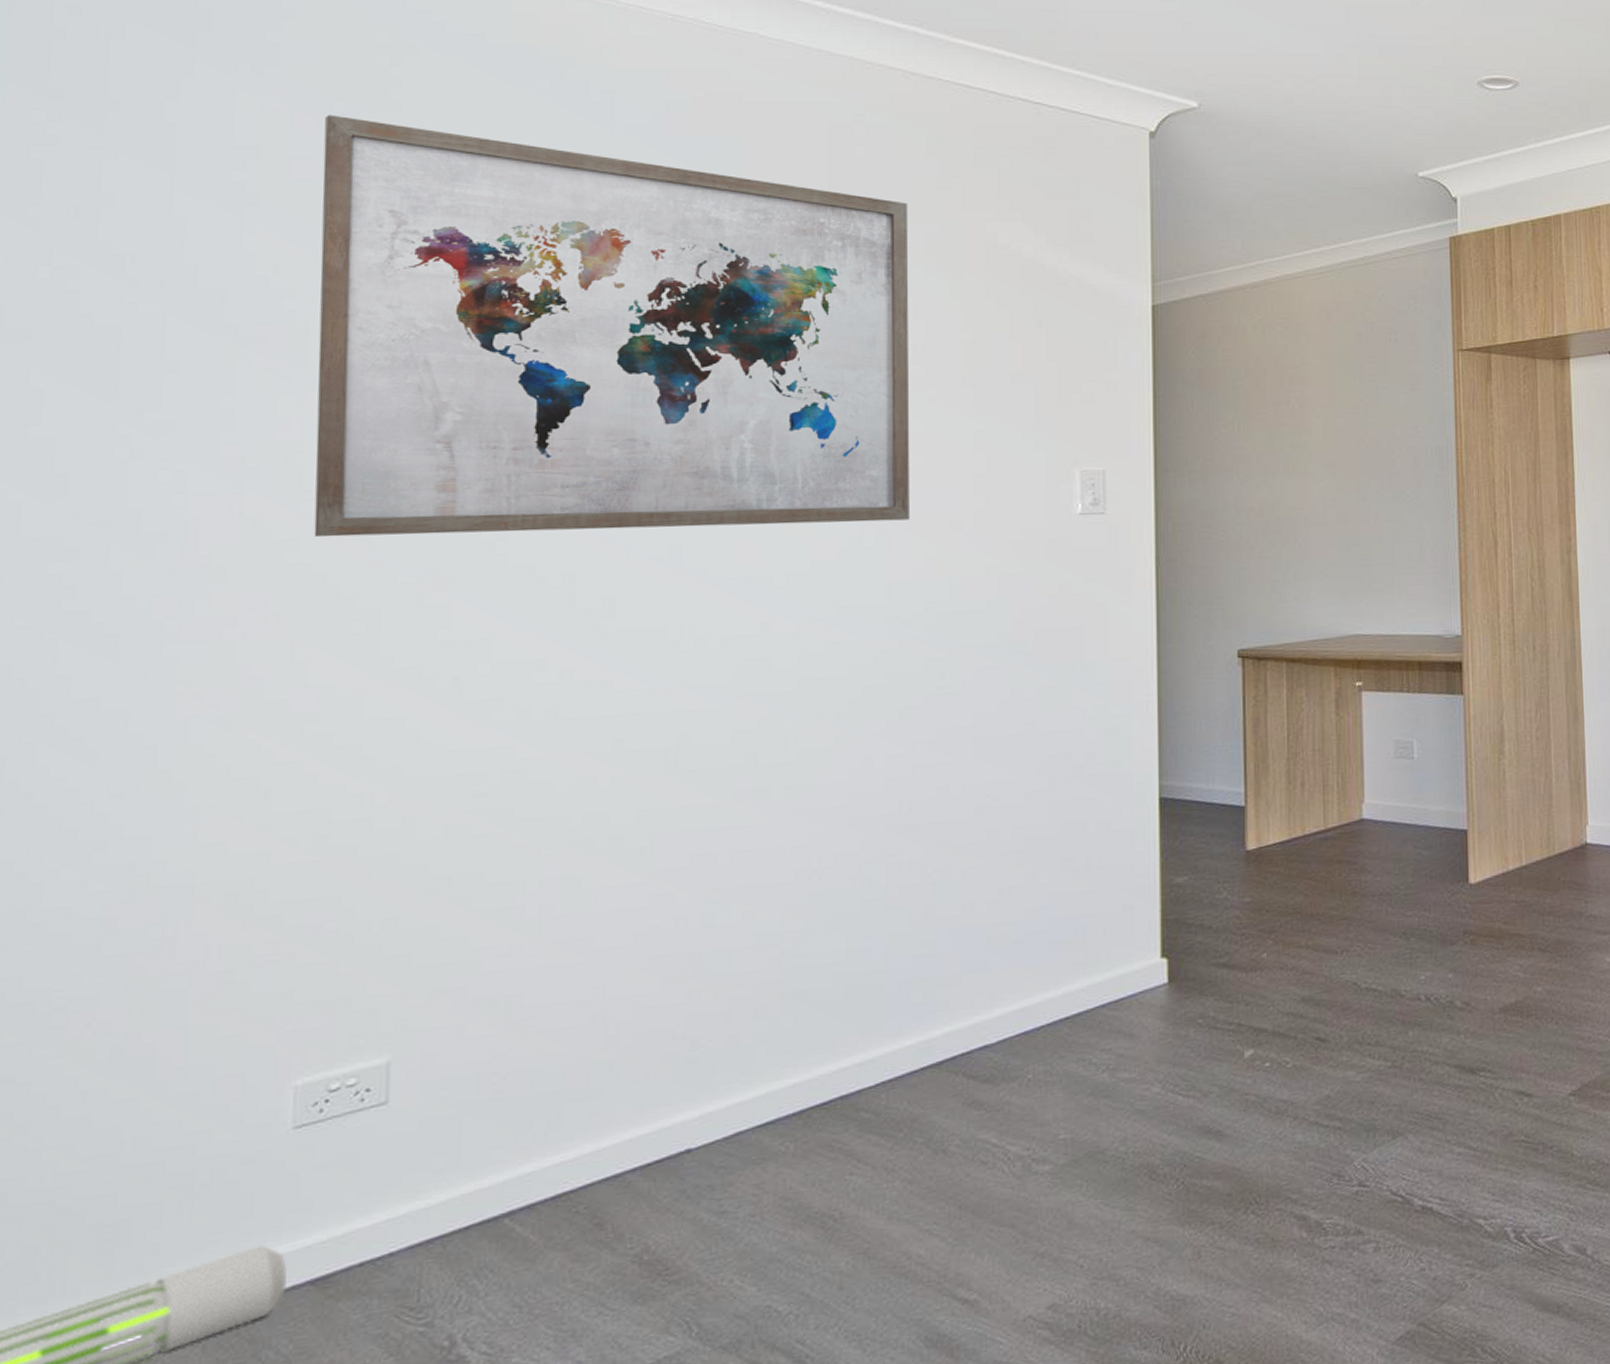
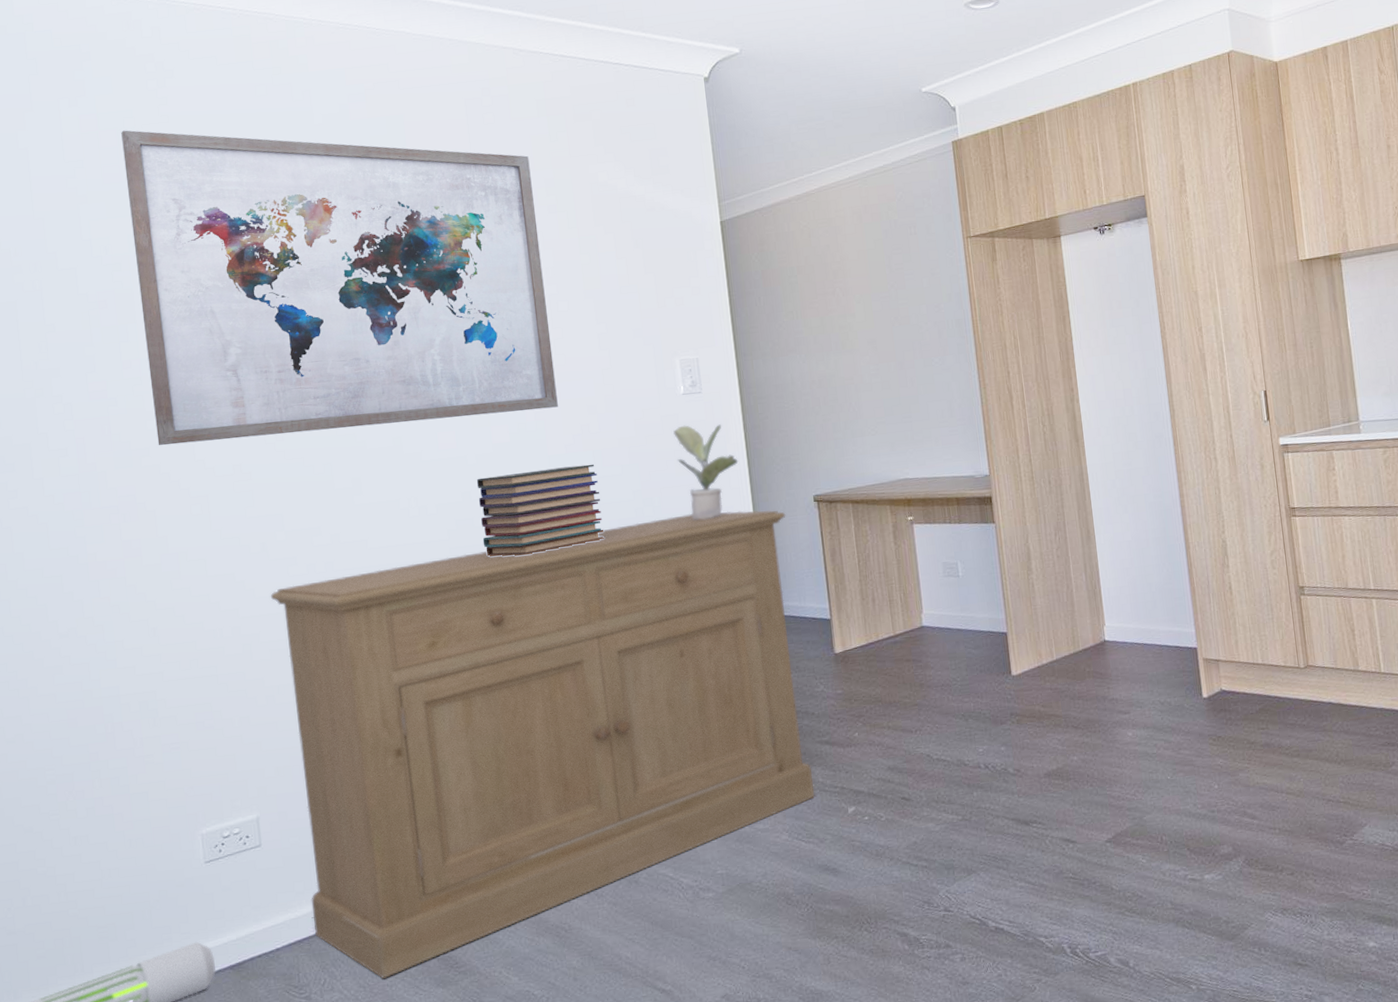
sideboard: none [454,664,1202,1293] -> present [270,510,815,978]
book stack: none [781,595,954,710] -> present [476,464,604,557]
potted plant: none [1062,553,1144,674] -> present [673,424,739,520]

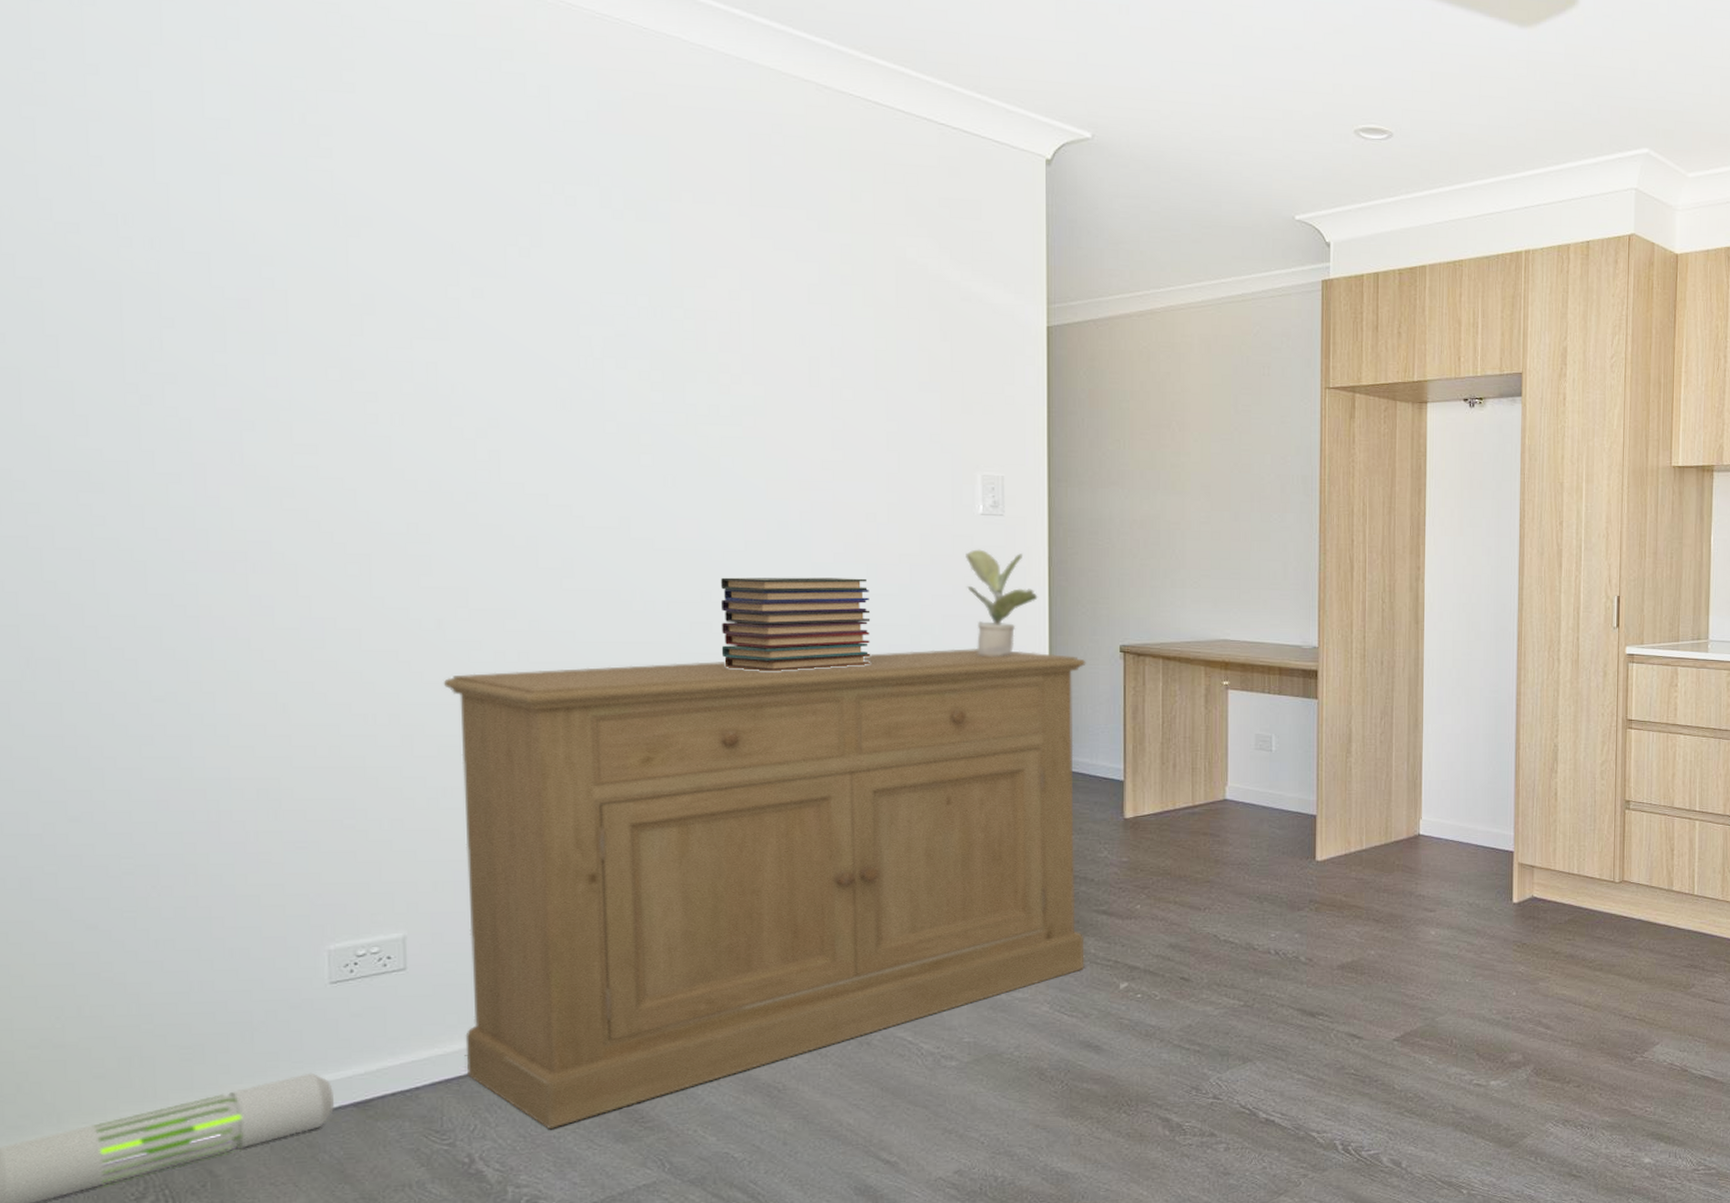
wall art: present [121,130,558,446] -> none [286,92,830,509]

